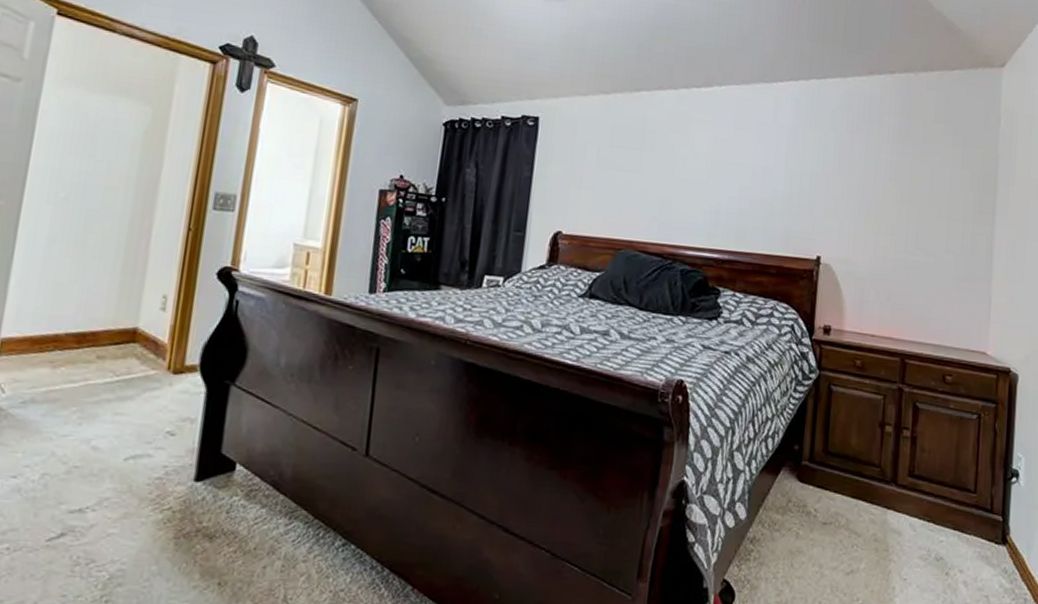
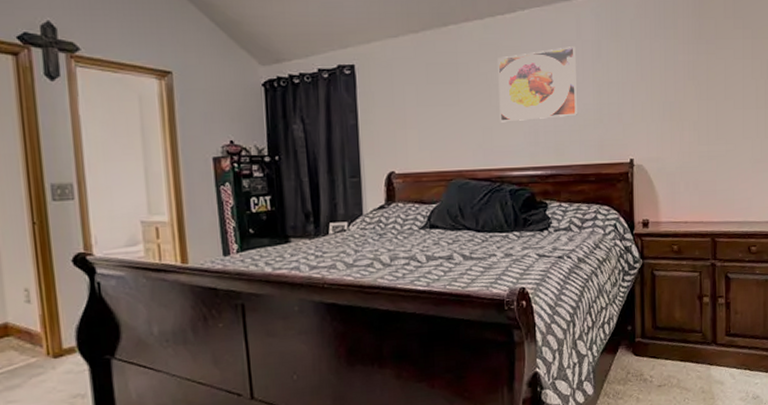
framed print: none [681,128,770,201] -> present [498,47,578,123]

